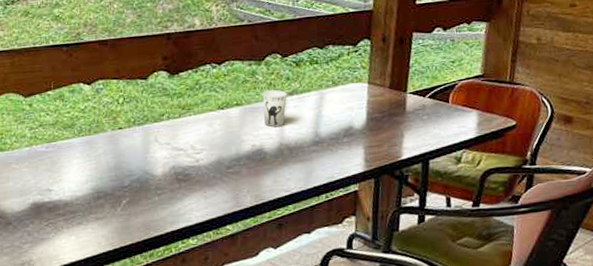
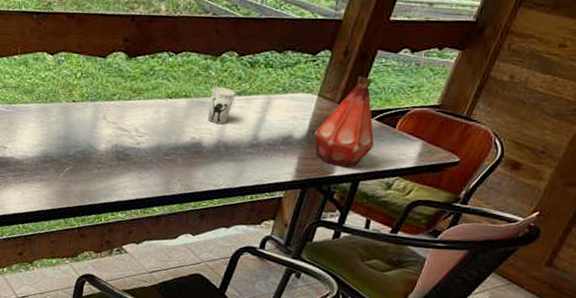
bottle: none [373,58,434,149] -> present [314,76,375,168]

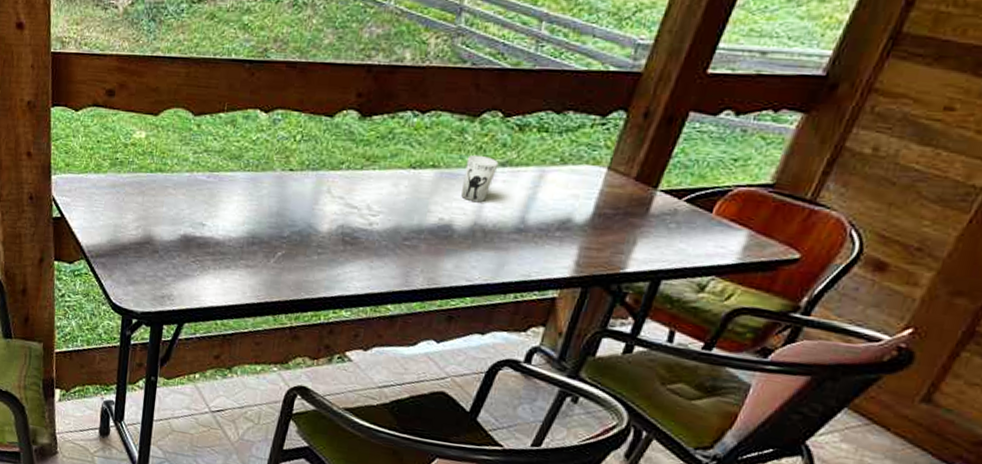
bottle: present [314,76,375,168] -> none [601,144,683,262]

